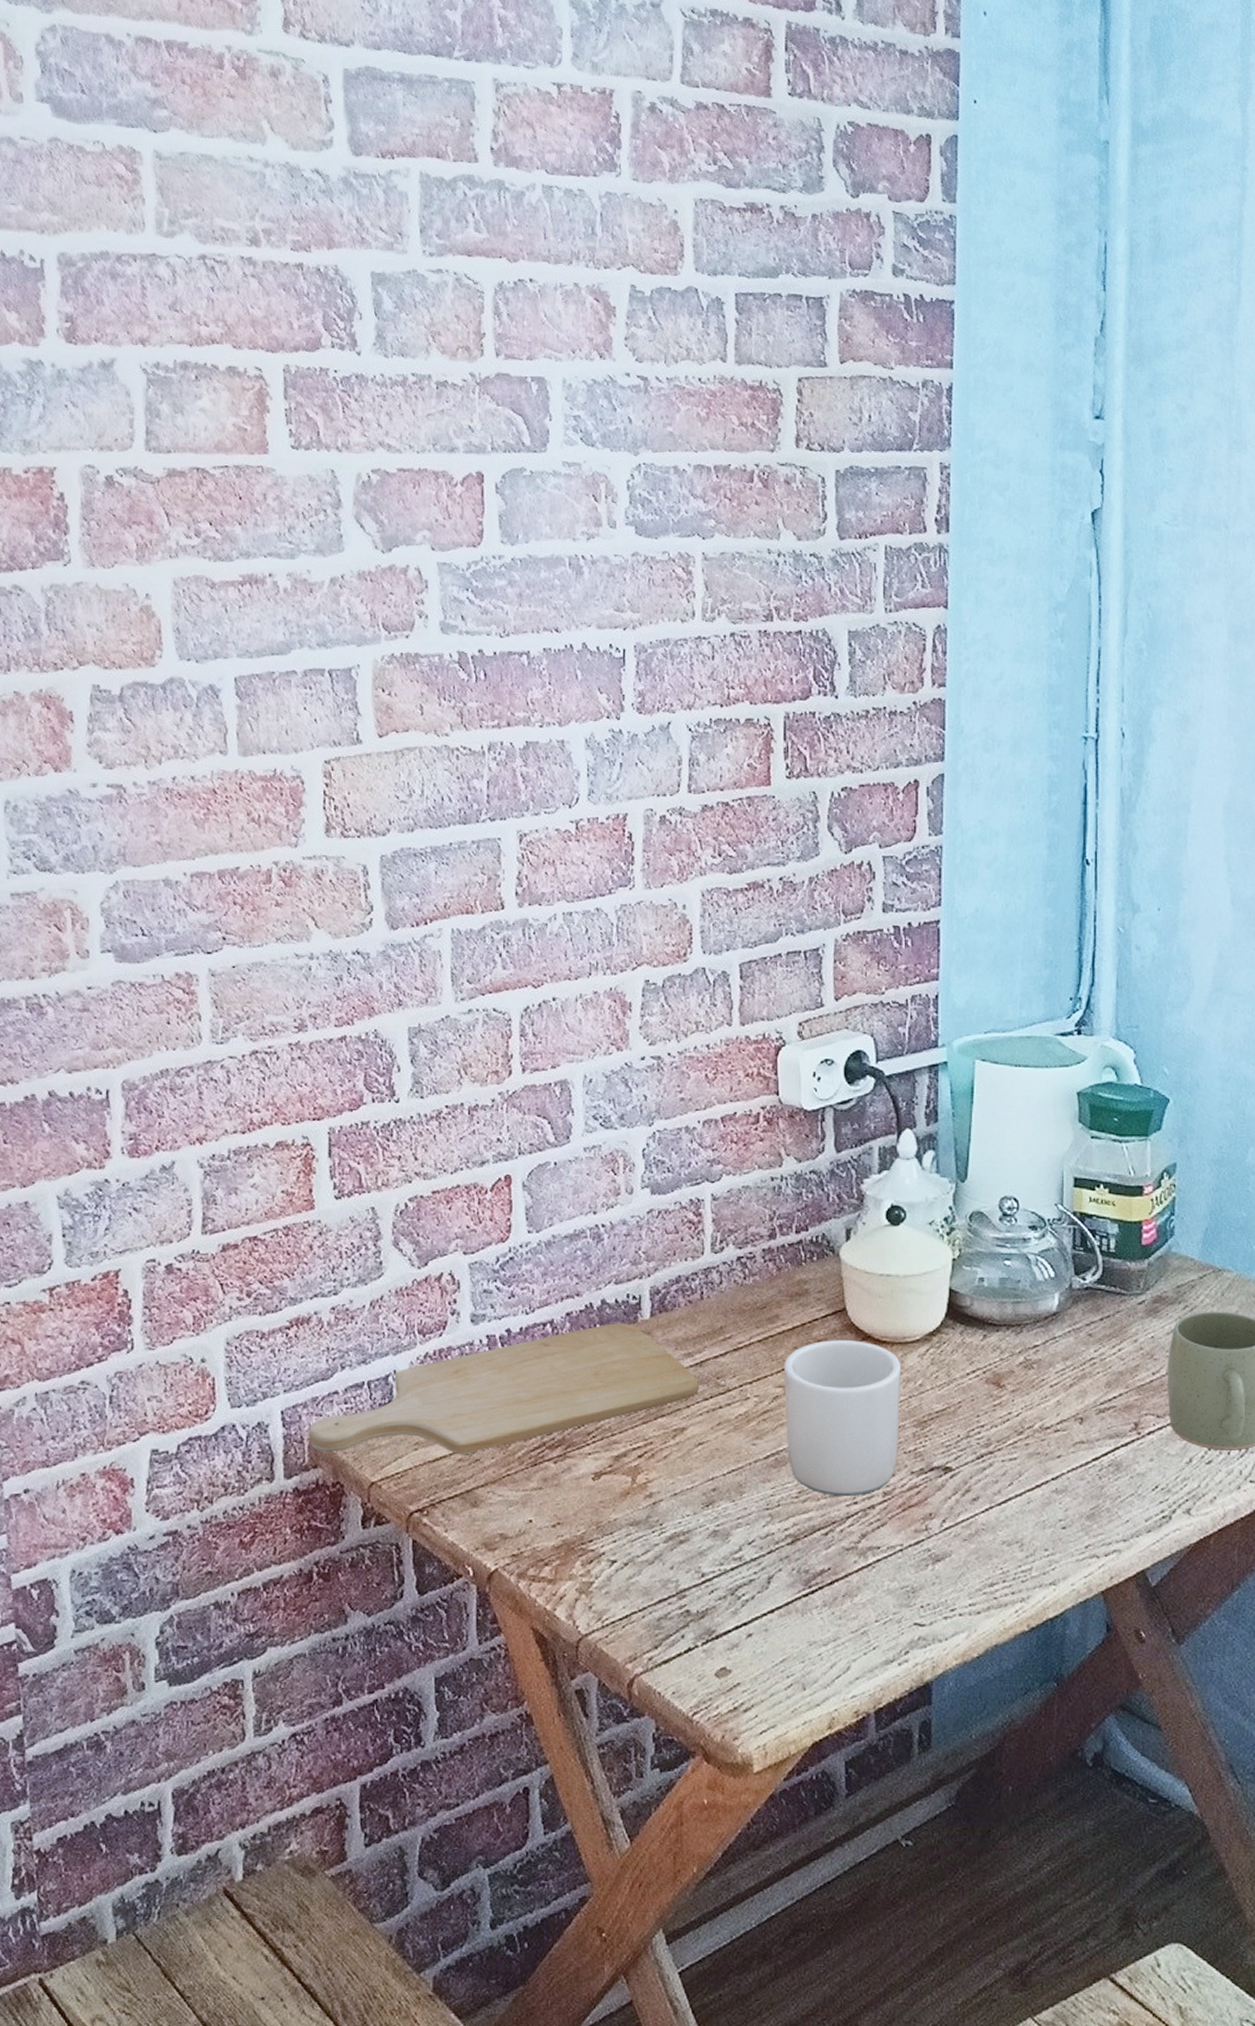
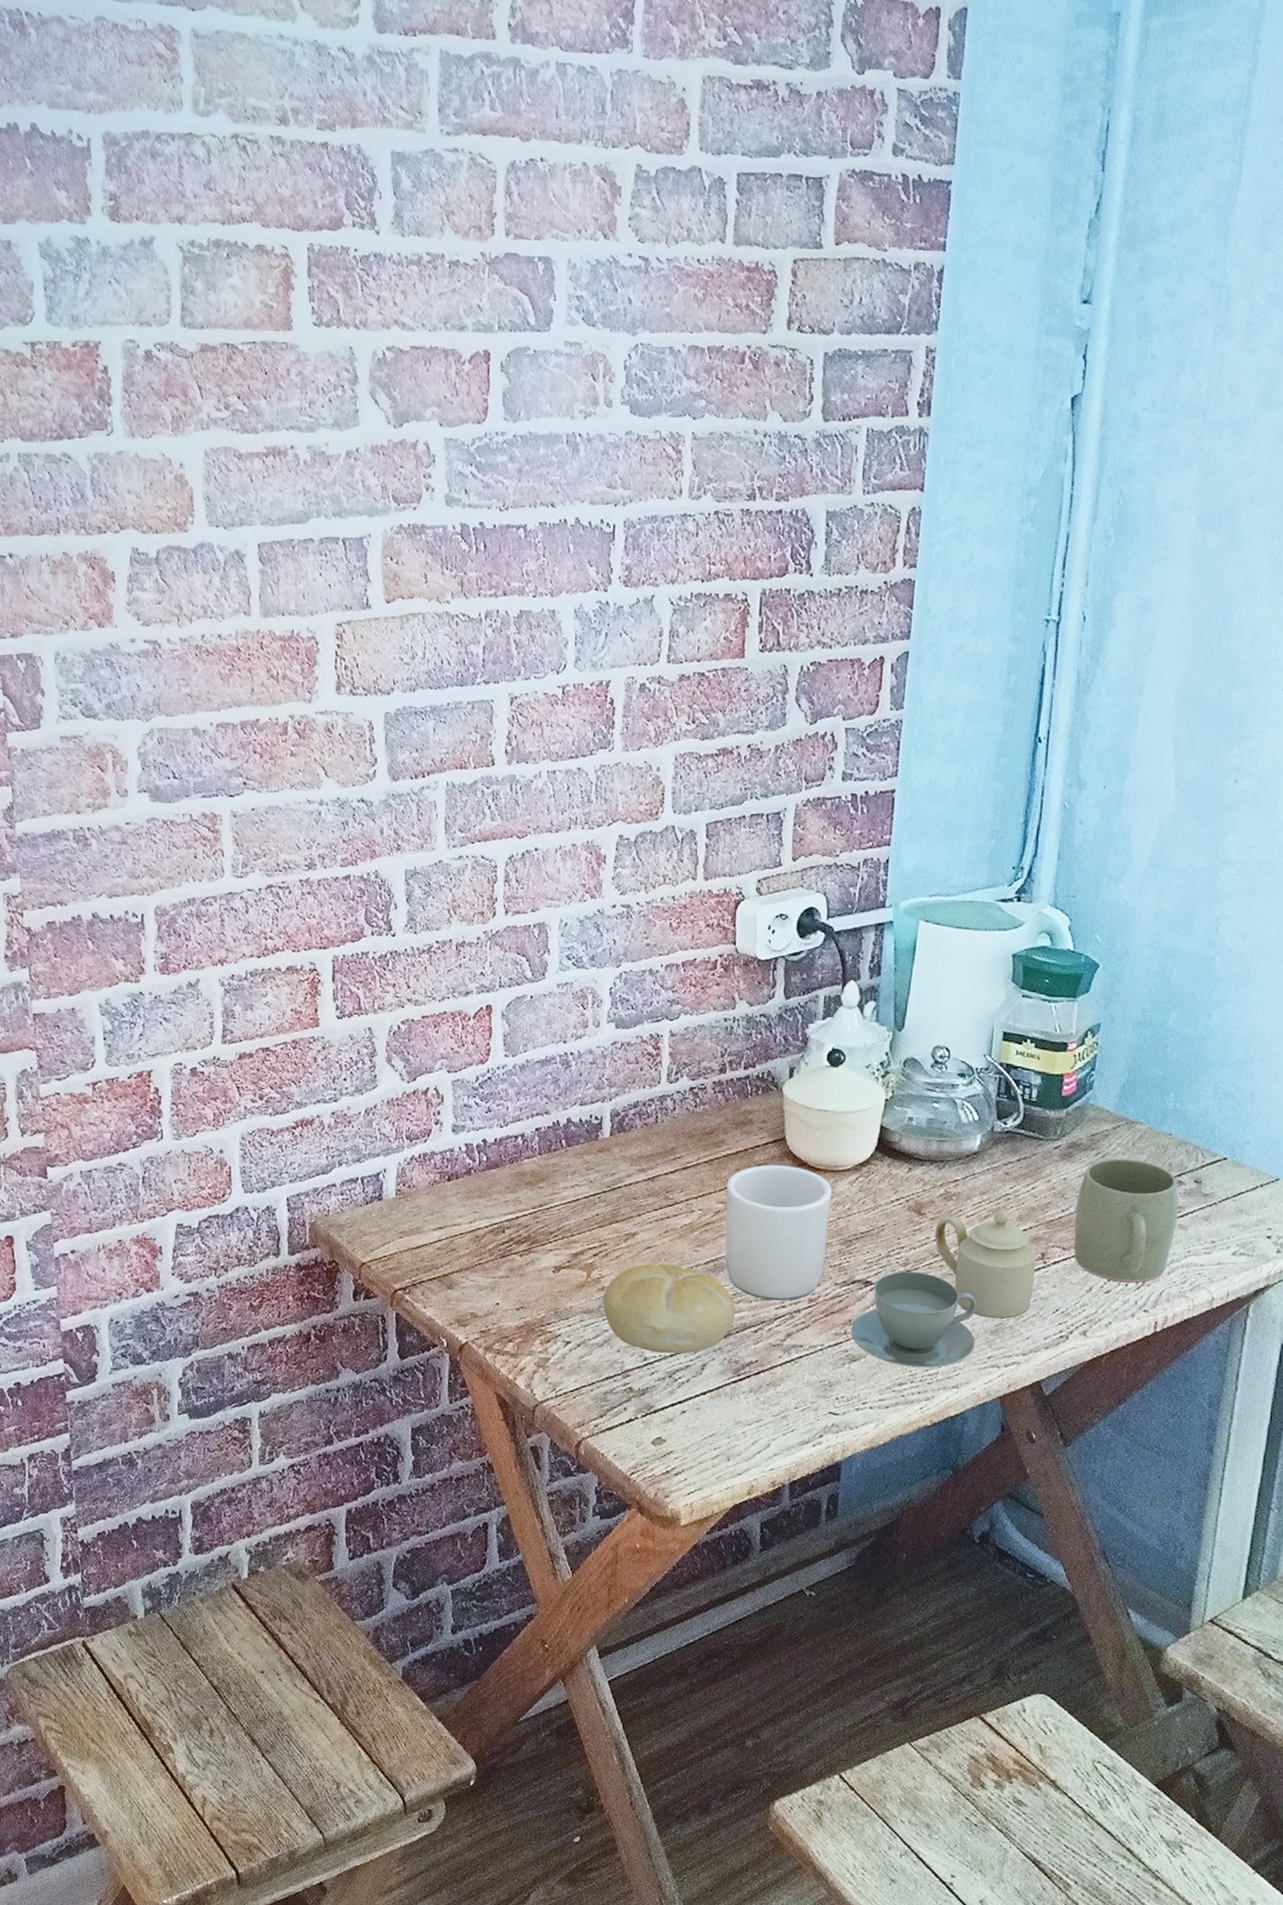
chopping board: present [309,1323,699,1455] -> none [310,1139,650,1245]
bread roll: none [652,1462,802,1567] -> present [603,1263,736,1354]
teacup: none [932,1453,1070,1564] -> present [851,1271,978,1368]
sugar bowl: none [1017,1375,1129,1500] -> present [934,1209,1036,1319]

